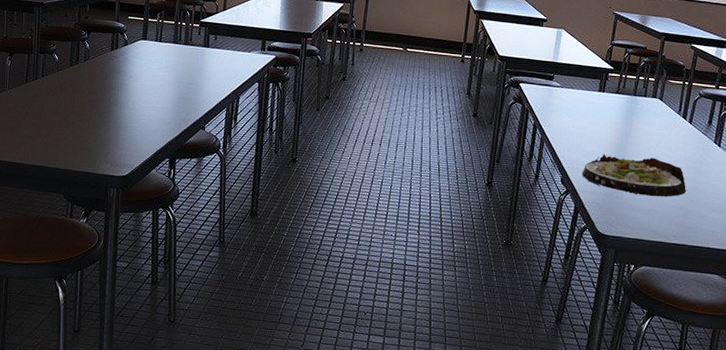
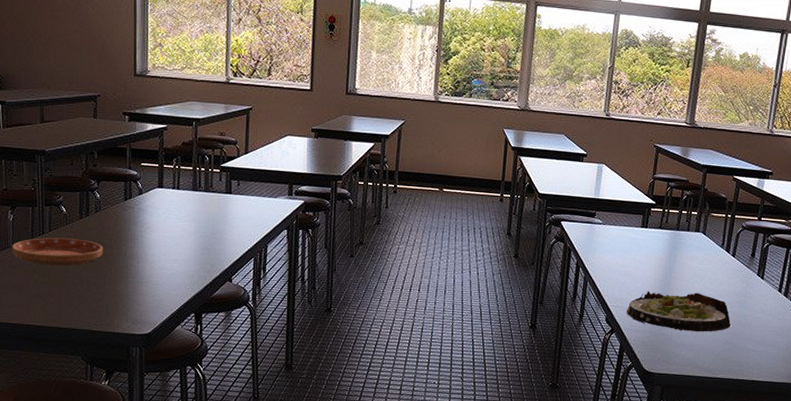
saucer: none [8,83,89,109] -> present [12,238,103,265]

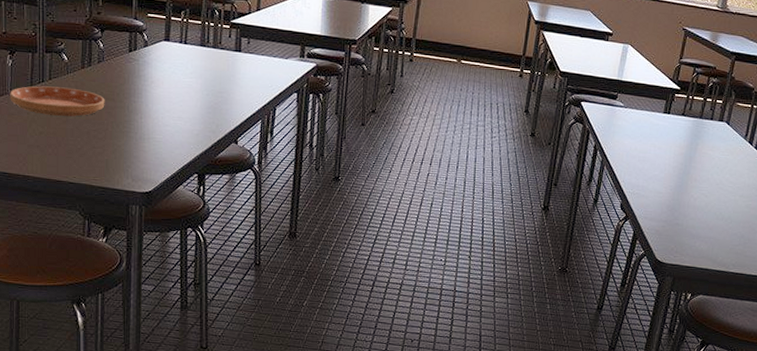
salad plate: present [626,291,731,332] -> none [642,179,748,225]

